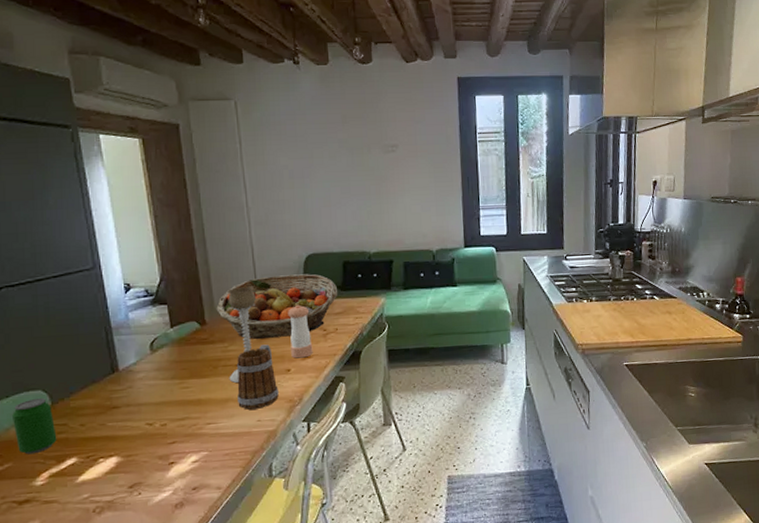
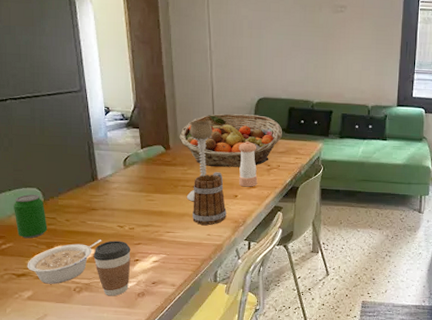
legume: none [31,443,127,509] -> present [27,239,102,284]
coffee cup: none [116,441,164,513] -> present [93,241,131,296]

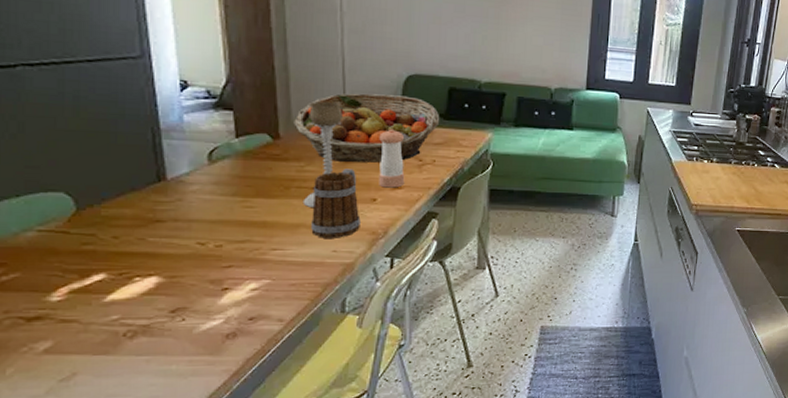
beverage can: present [13,194,48,239] -> none [22,201,82,265]
legume: present [27,239,102,284] -> none [44,262,171,329]
coffee cup: present [93,241,131,296] -> none [156,264,217,341]

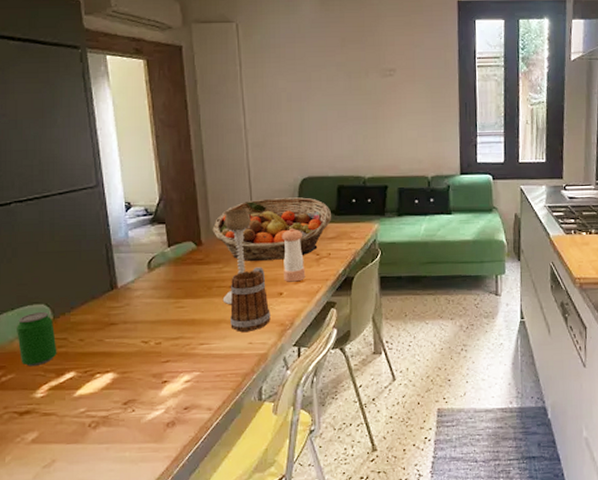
beverage can: none [22,201,82,265] -> present [15,311,57,367]

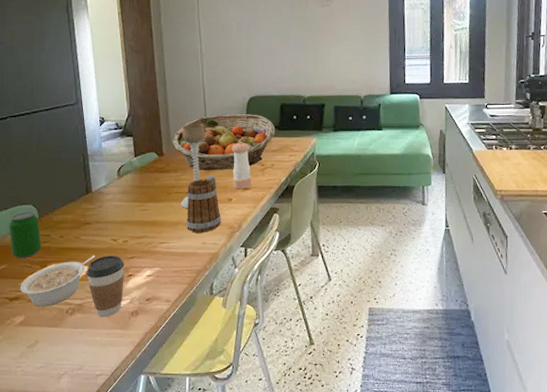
legume: none [32,360,123,421] -> present [20,255,96,307]
coffee cup: none [112,359,158,430] -> present [86,255,124,317]

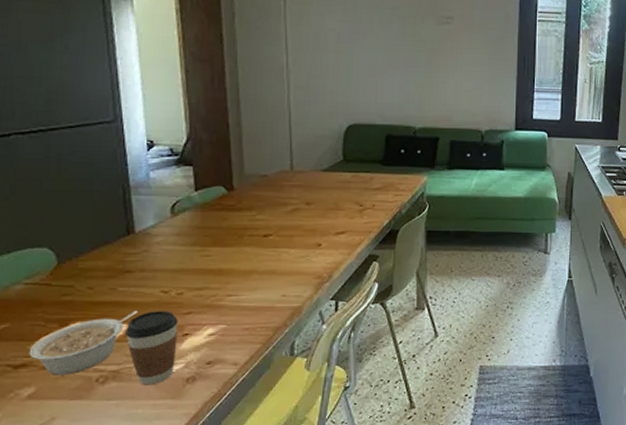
beverage can: present [8,211,42,259] -> none [12,255,61,316]
fruit basket: present [172,114,276,170] -> none [246,144,379,209]
candle holder: present [180,123,205,209] -> none [254,153,290,255]
mug: present [187,175,221,233] -> none [262,216,307,283]
pepper shaker: present [232,141,252,190] -> none [323,176,347,233]

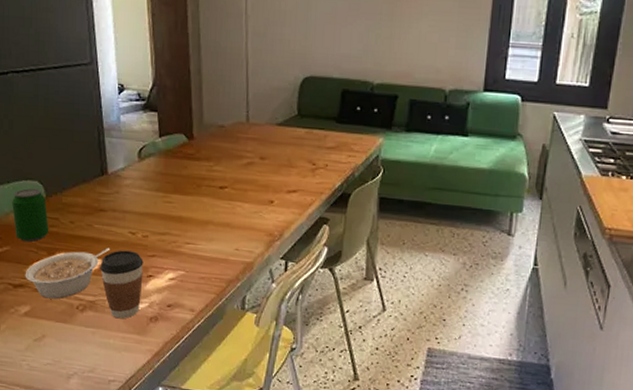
beverage can: none [12,255,61,316] -> present [11,188,49,243]

